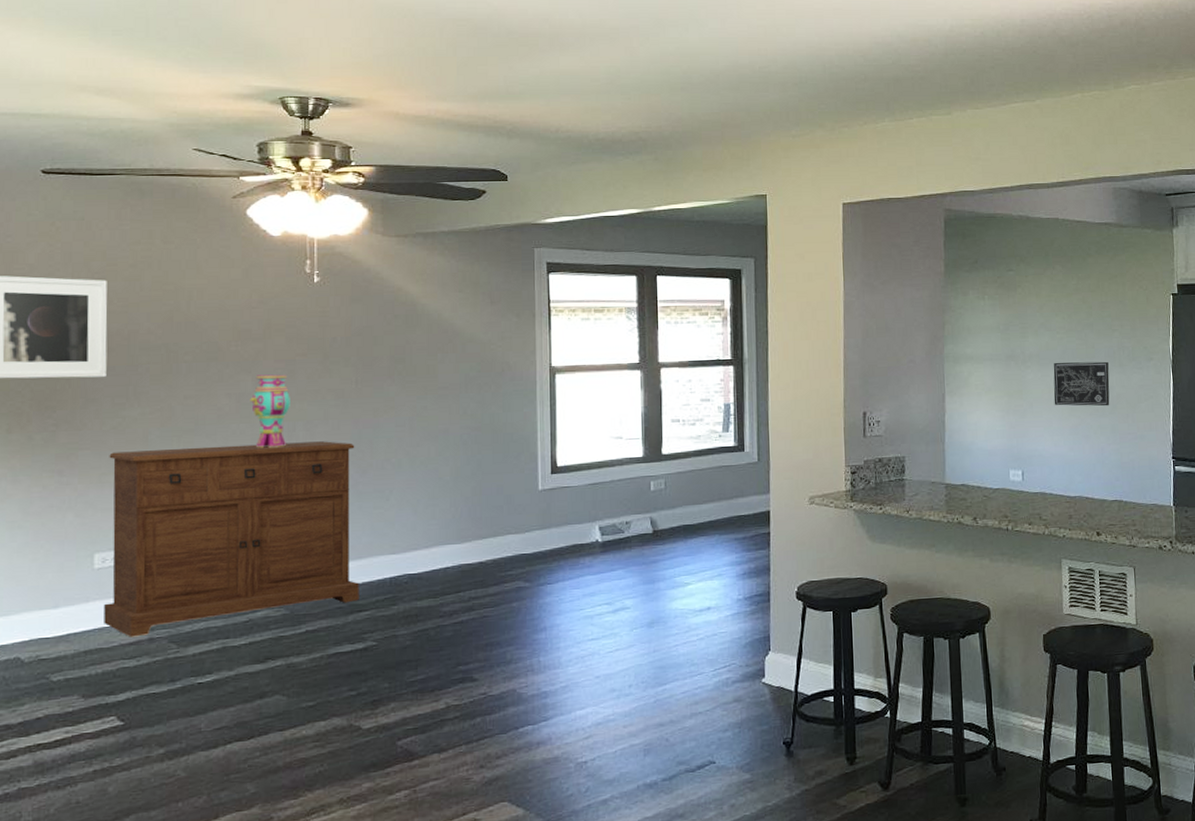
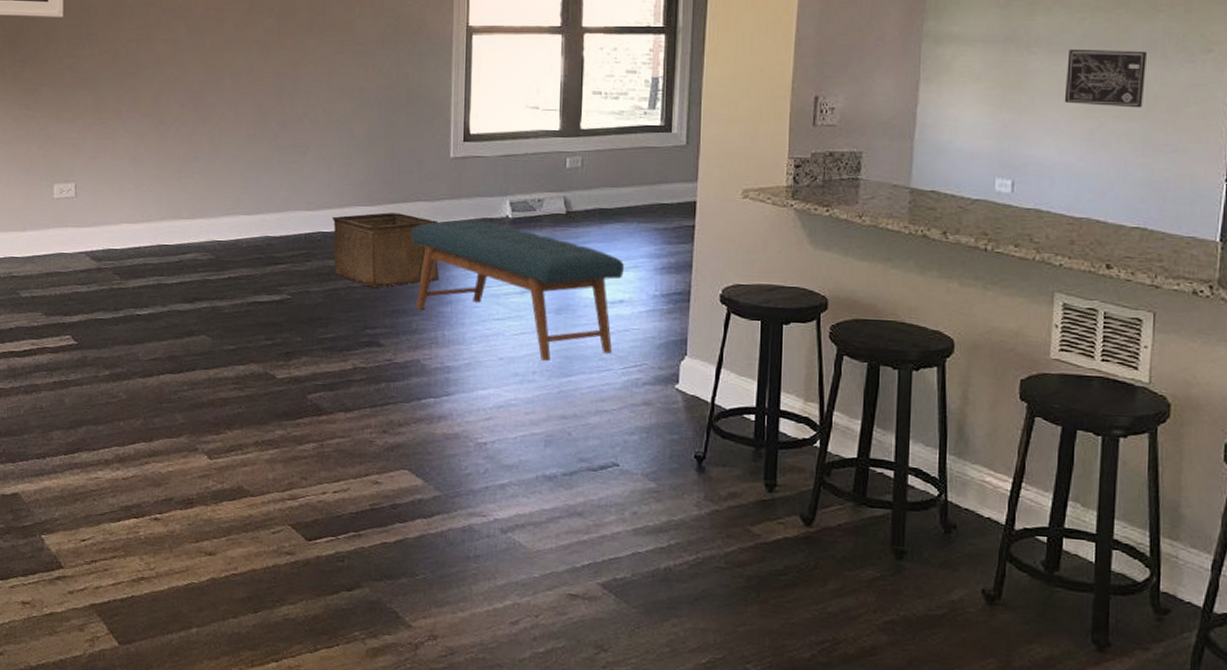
sideboard: present [104,441,359,637] -> none [61,90,277,265]
decorative vase: present [250,374,290,448] -> none [183,22,219,95]
storage bin: none [419,547,532,624] -> present [332,212,439,288]
bench: none [503,547,709,674] -> present [412,220,624,362]

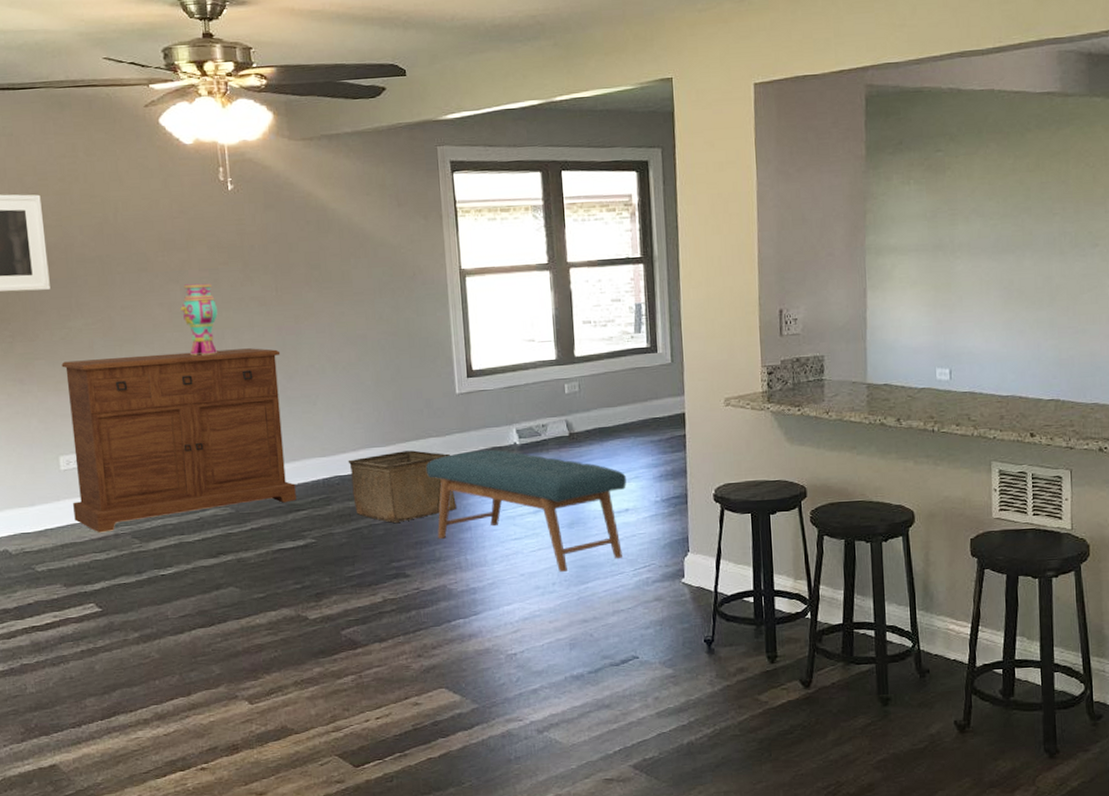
sideboard: none [61,90,277,265] -> present [61,348,297,533]
decorative vase: none [183,22,219,95] -> present [180,283,218,356]
wall art: present [1064,48,1147,108] -> none [985,249,1049,299]

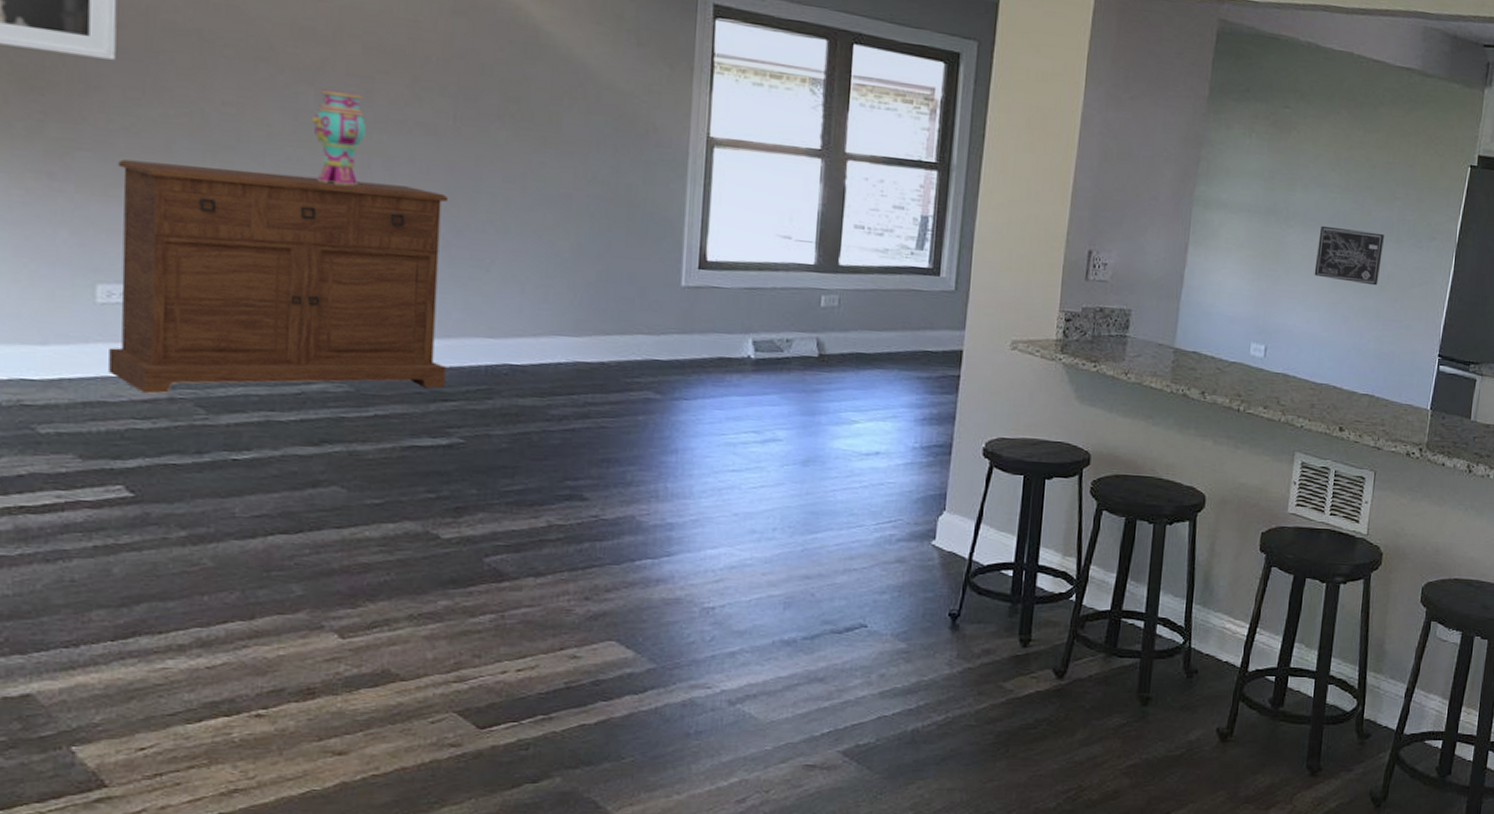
storage bin: present [348,450,457,523] -> none [523,345,664,432]
bench: present [426,449,627,573] -> none [629,358,882,518]
wall art: none [985,249,1049,299] -> present [1314,225,1384,286]

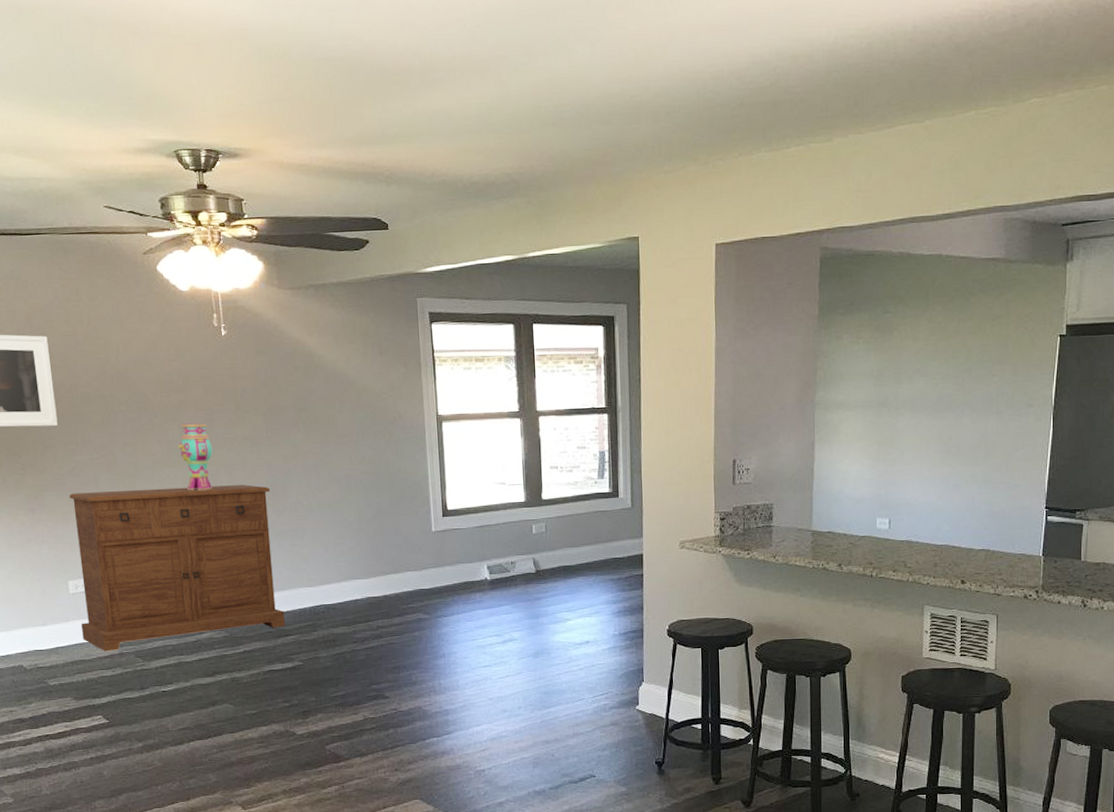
wall art: present [1314,225,1384,286] -> none [925,408,985,455]

